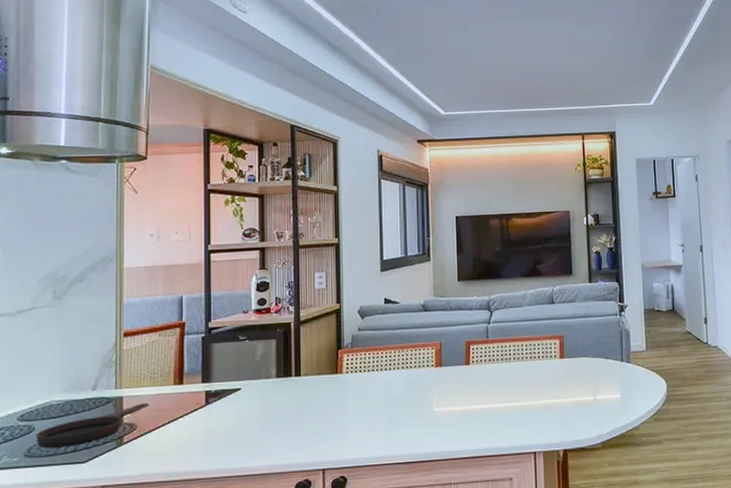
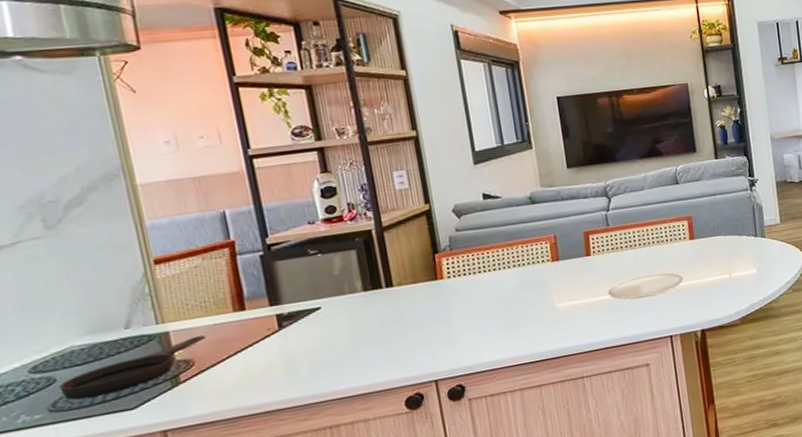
plate: none [482,388,551,412] -> present [608,272,684,300]

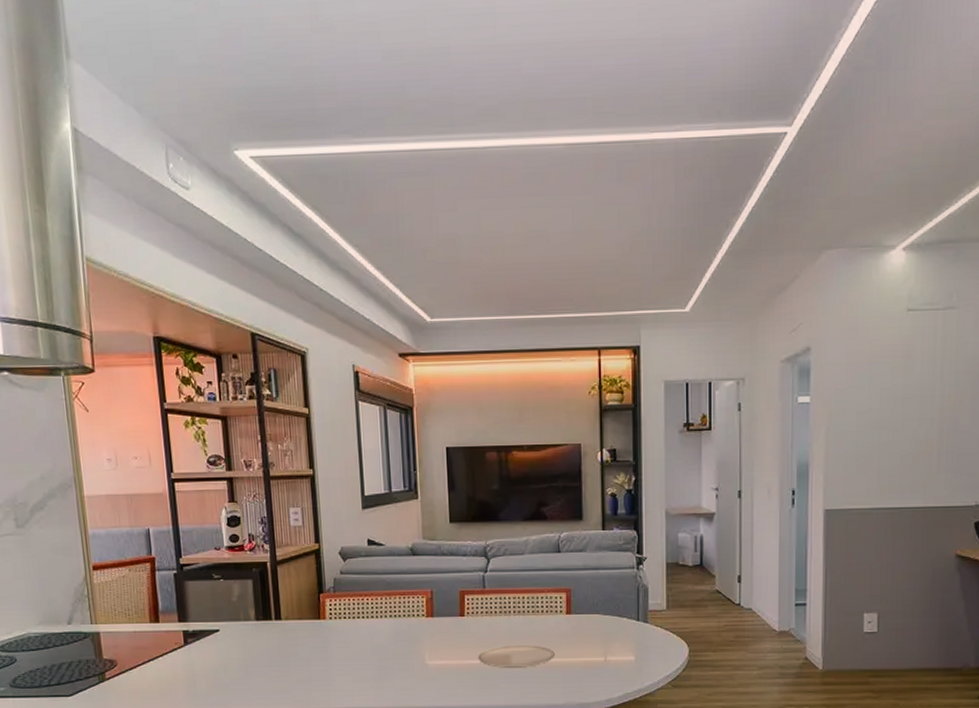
frying pan: present [59,334,206,400] -> none [18,639,127,680]

